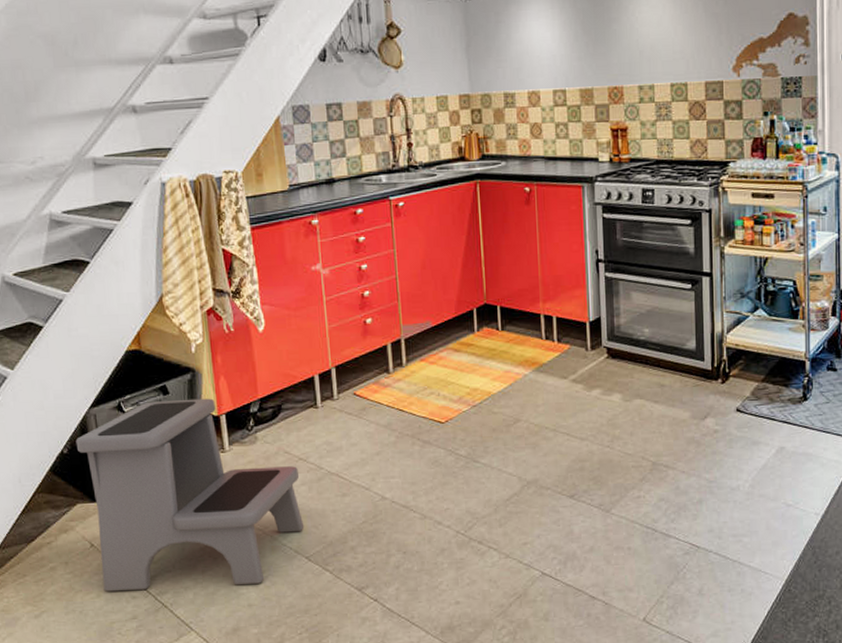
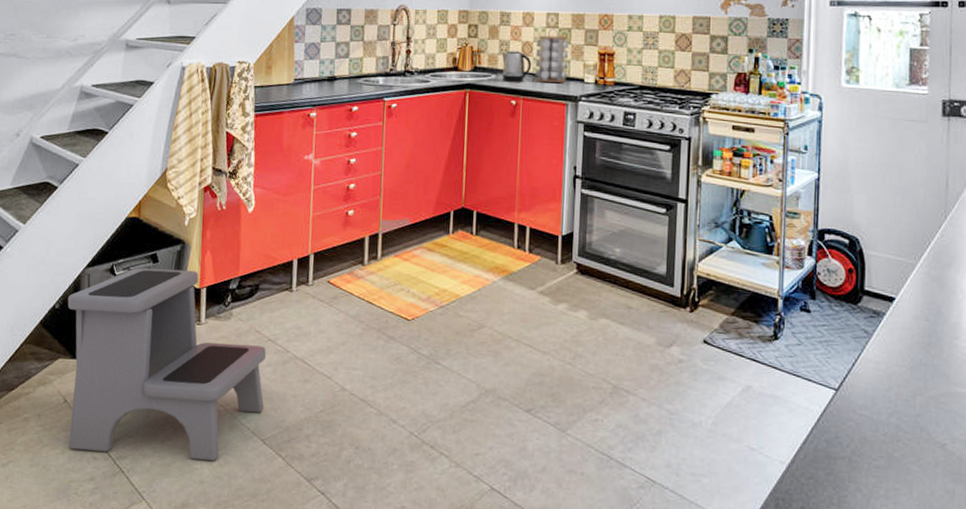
kettle: none [509,133,543,169] -> present [501,50,532,83]
spice rack: none [545,106,581,166] -> present [535,28,569,84]

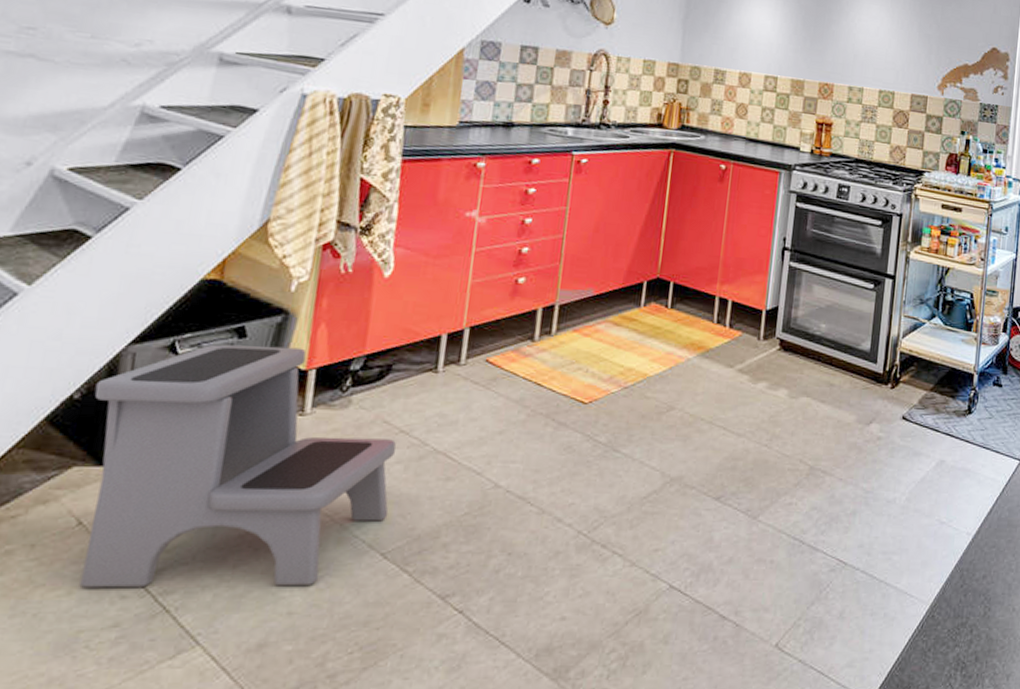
kettle: present [501,50,532,83] -> none [712,110,746,147]
spice rack: present [535,28,569,84] -> none [748,91,787,151]

